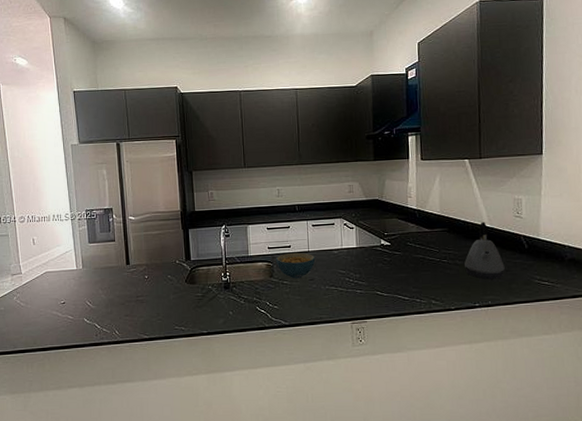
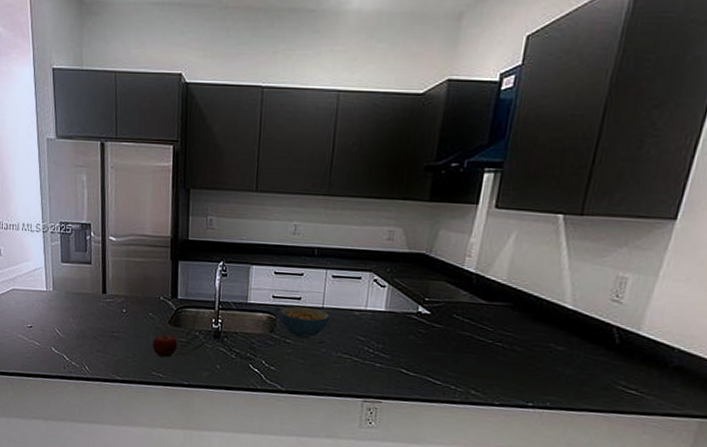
fruit: none [173,291,195,312] -> present [153,333,178,358]
kettle: present [463,222,505,280] -> none [523,301,581,378]

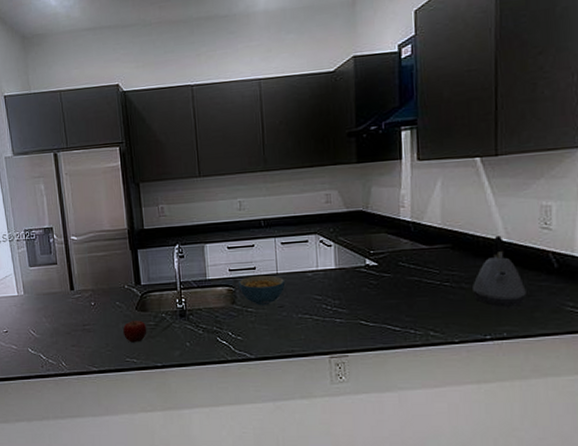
kettle: none [523,301,581,378] -> present [471,235,526,307]

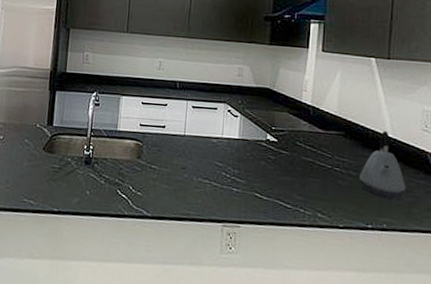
fruit: present [123,319,147,343] -> none [26,159,51,184]
cereal bowl: present [239,275,286,306] -> none [147,134,191,165]

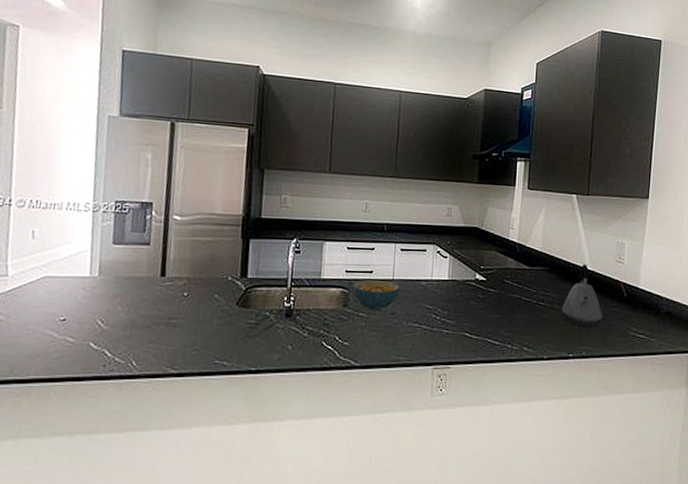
cereal bowl: none [147,134,191,165] -> present [353,279,400,311]

